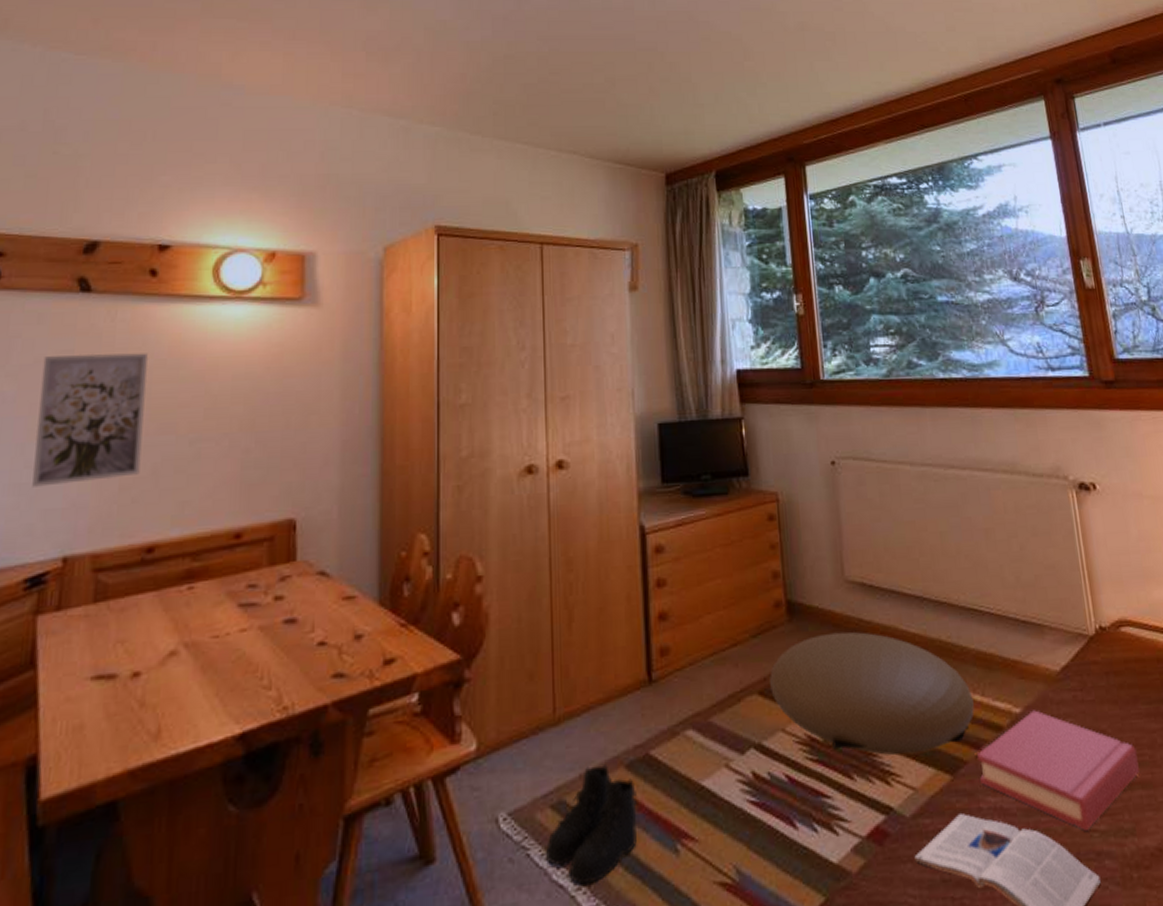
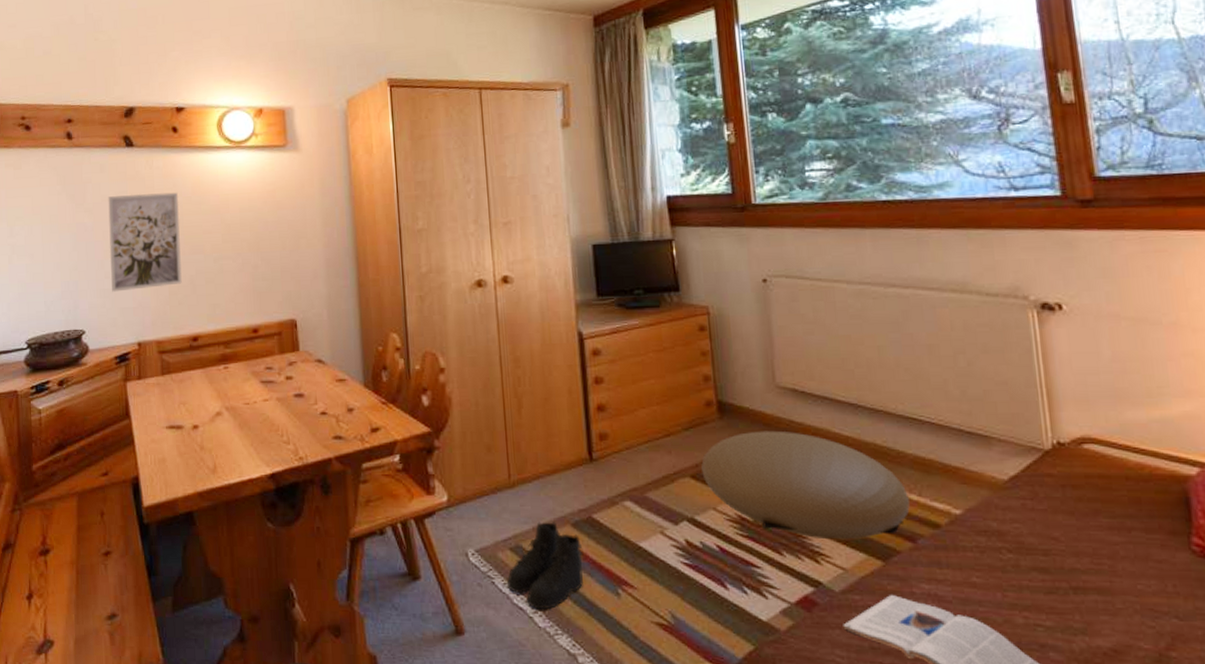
hardback book: present [976,710,1140,831] -> none [910,513,1096,624]

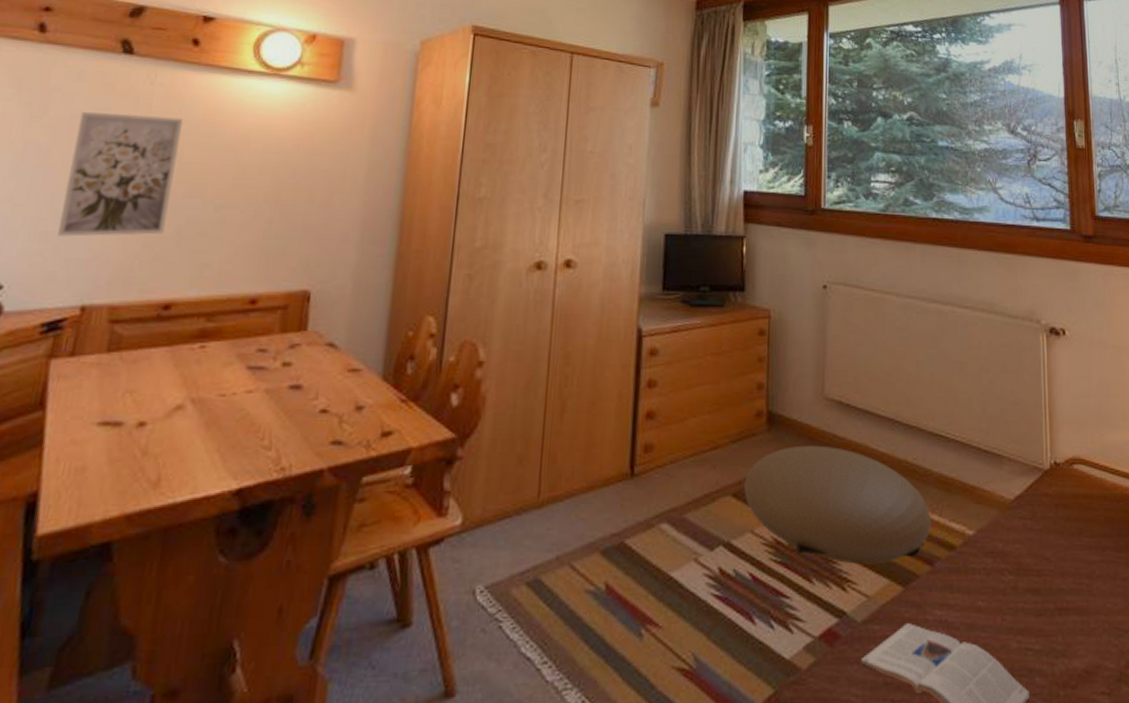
boots: present [506,522,584,610] -> none [516,549,609,659]

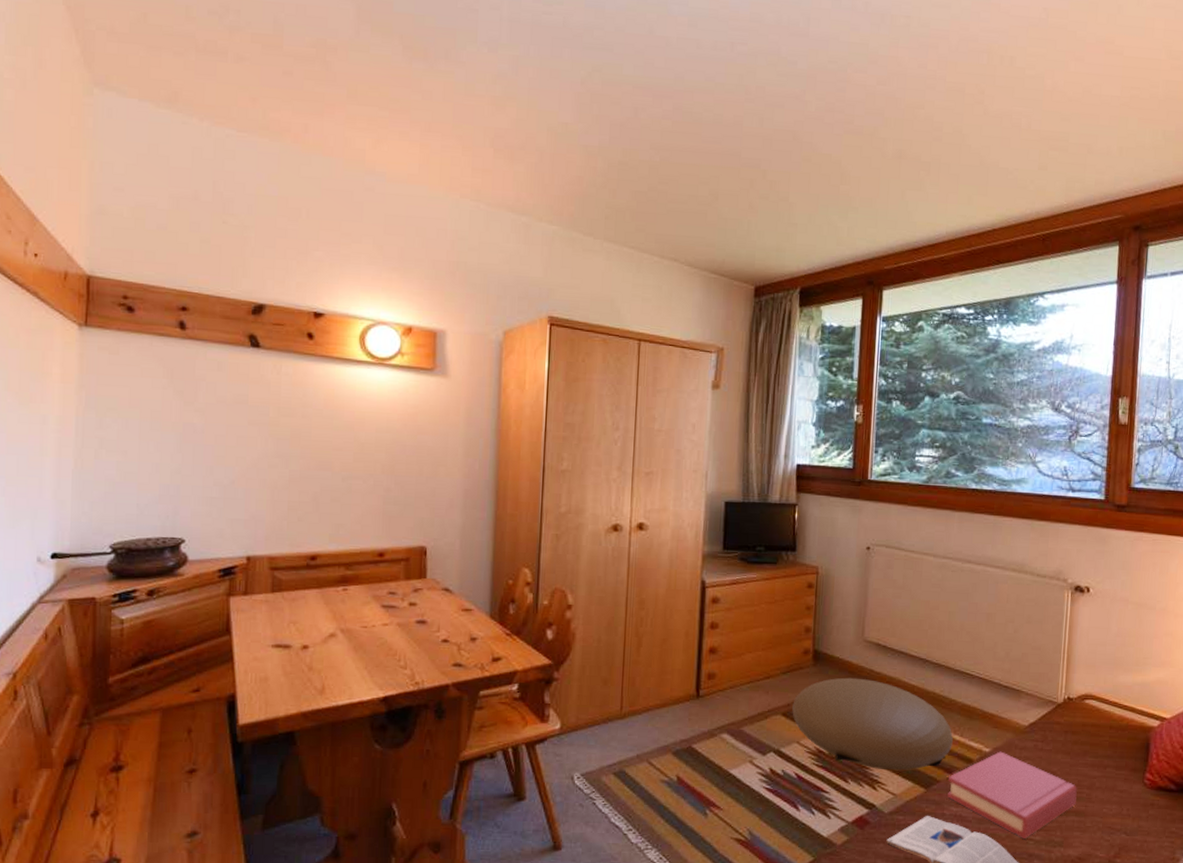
wall art: present [58,112,183,237] -> none [221,398,307,502]
hardback book: none [928,533,1077,648] -> present [947,751,1078,839]

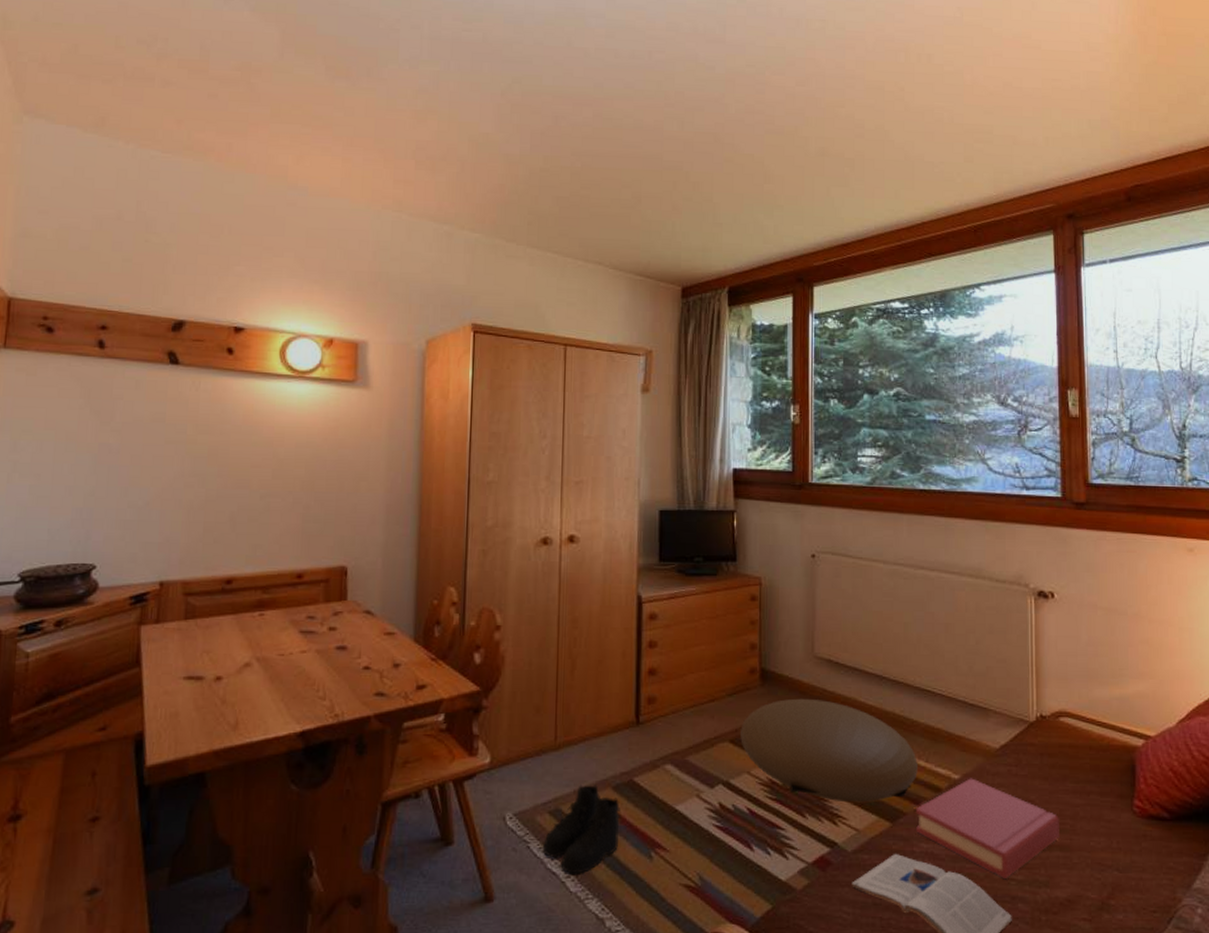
boots: none [606,750,680,828] -> present [542,785,621,874]

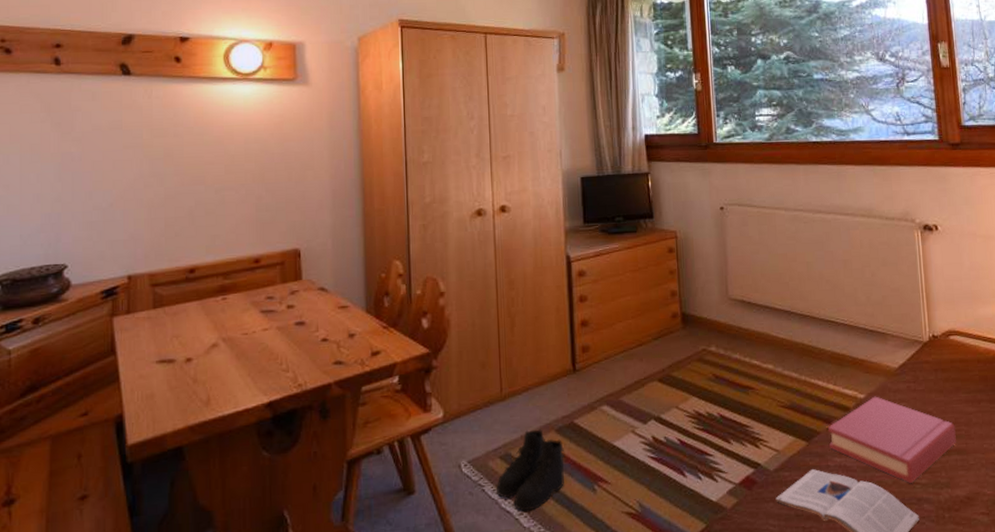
pouf: present [740,698,918,803] -> none [667,336,828,427]

